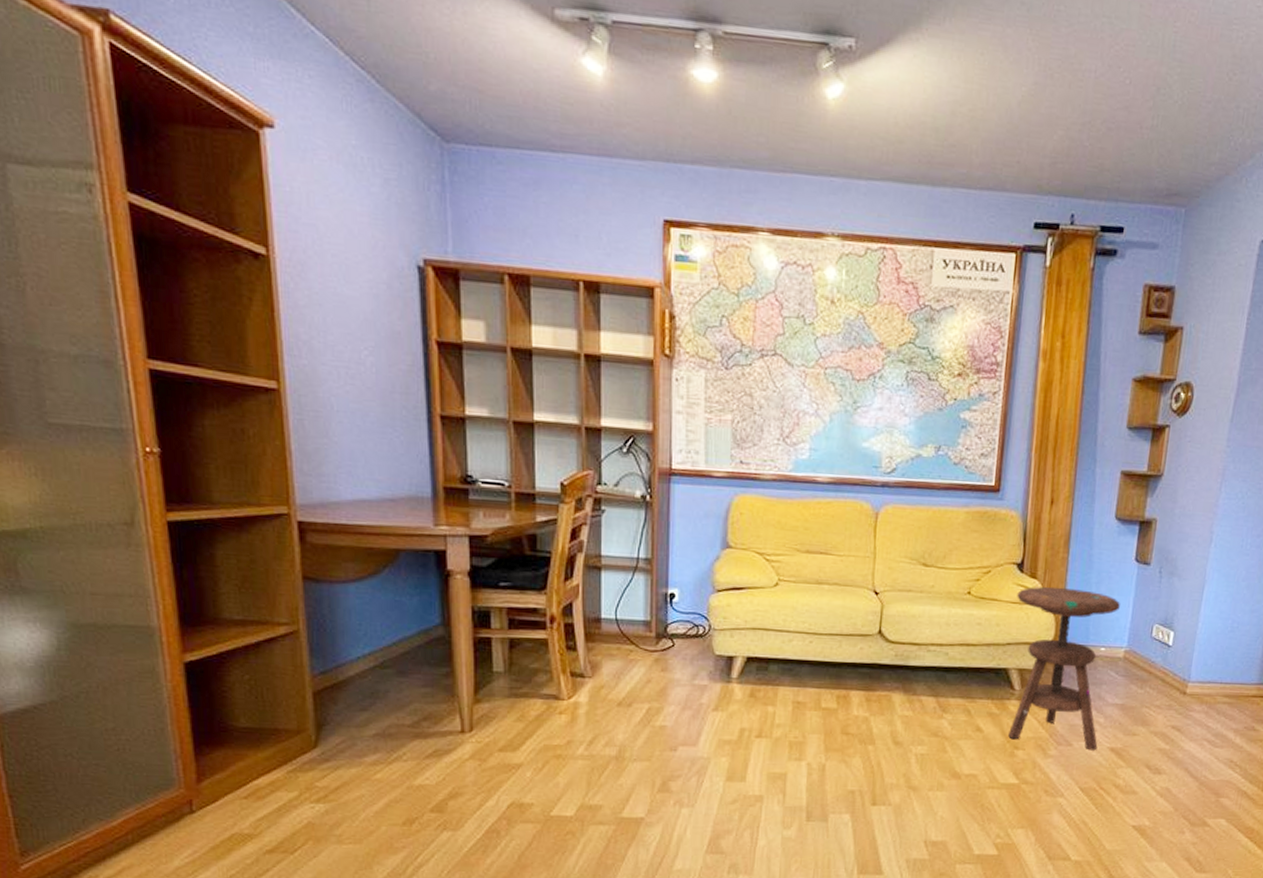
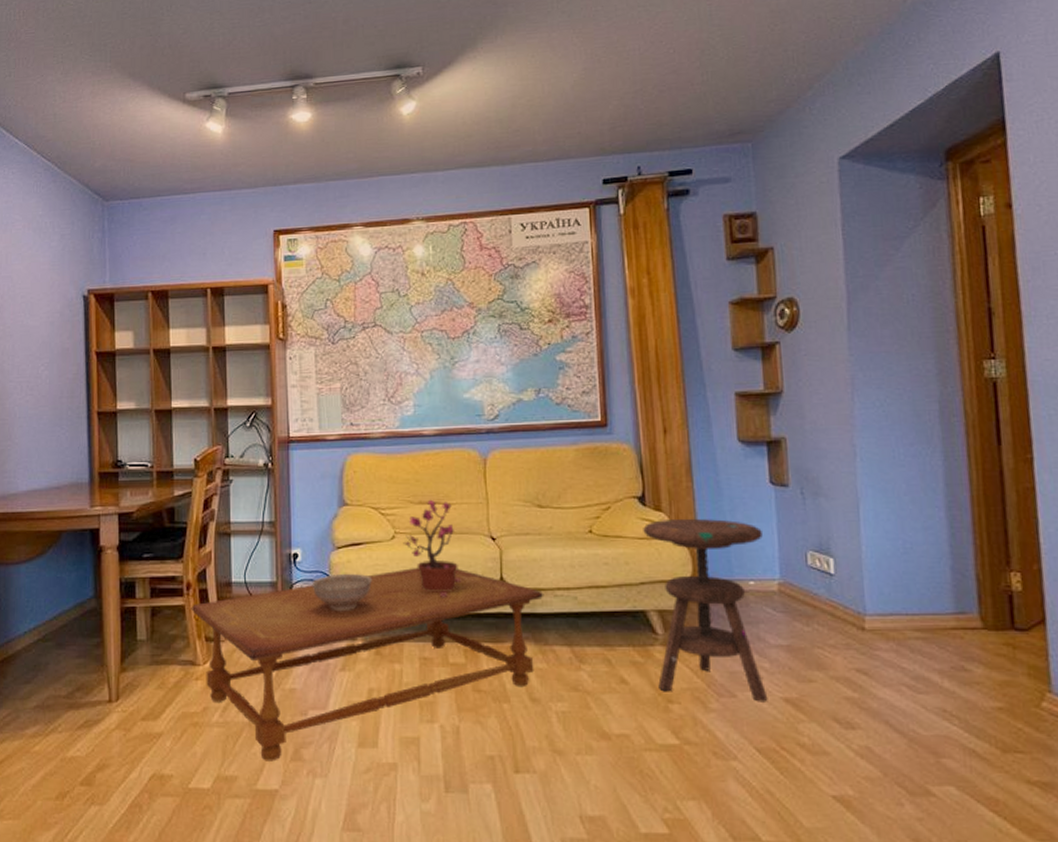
coffee table: none [555,615,919,792] -> present [191,567,544,762]
decorative bowl: none [688,616,751,655] -> present [312,573,372,612]
potted plant: none [786,549,841,646] -> present [403,499,462,597]

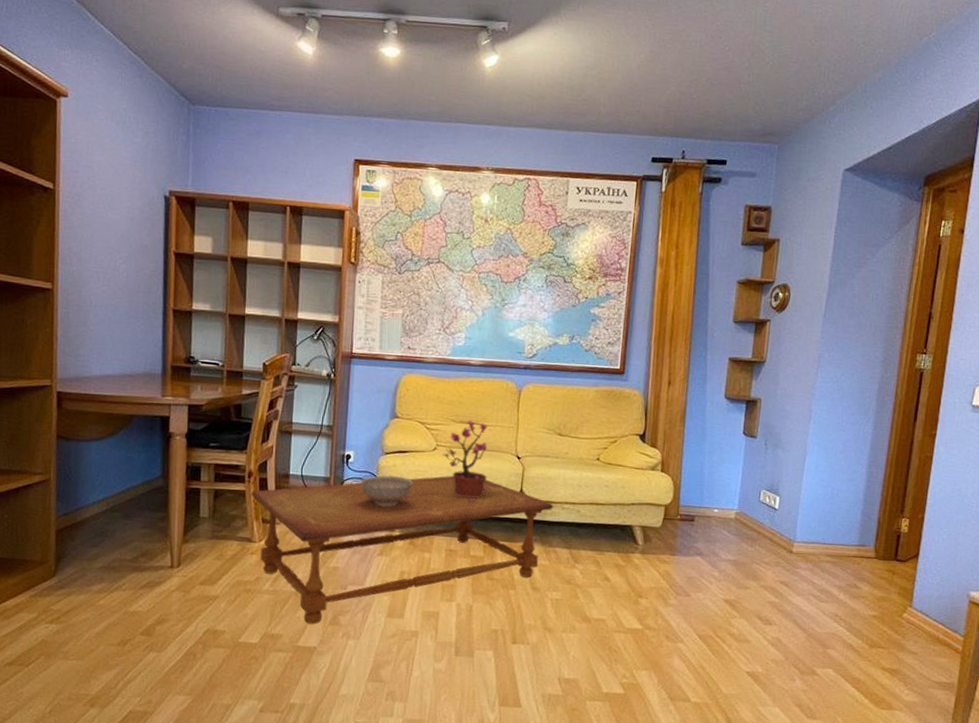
side table: present [643,518,768,702] -> none [633,455,731,602]

